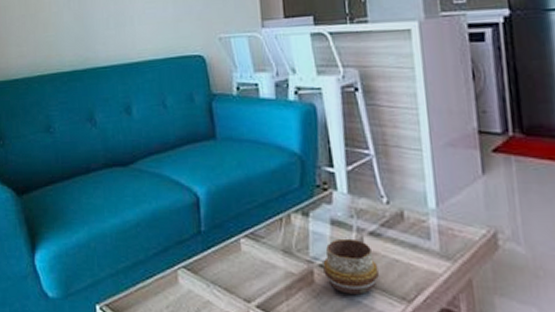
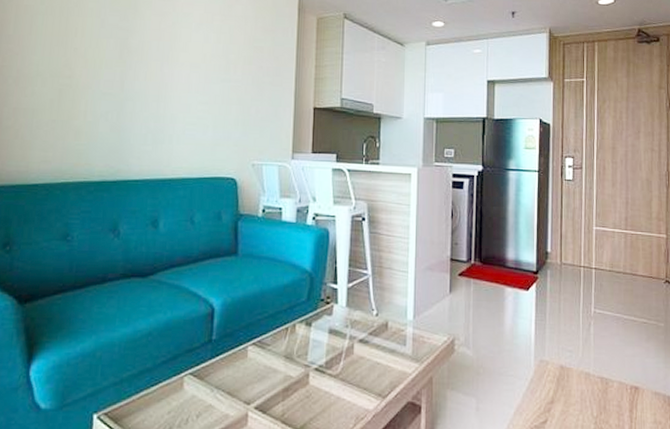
decorative bowl: present [323,238,379,295] -> none [318,345,363,393]

